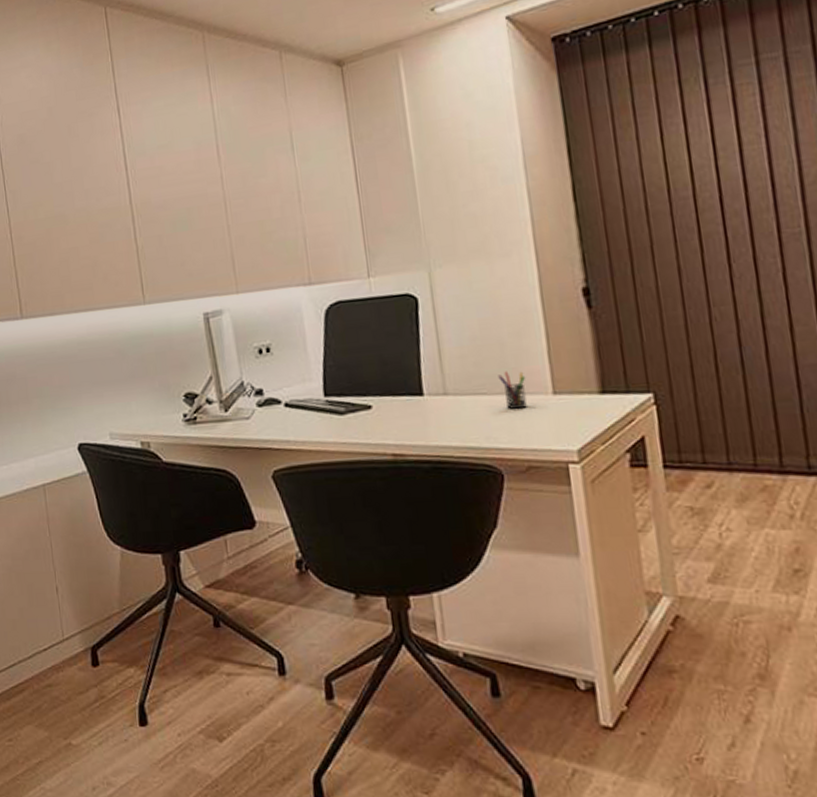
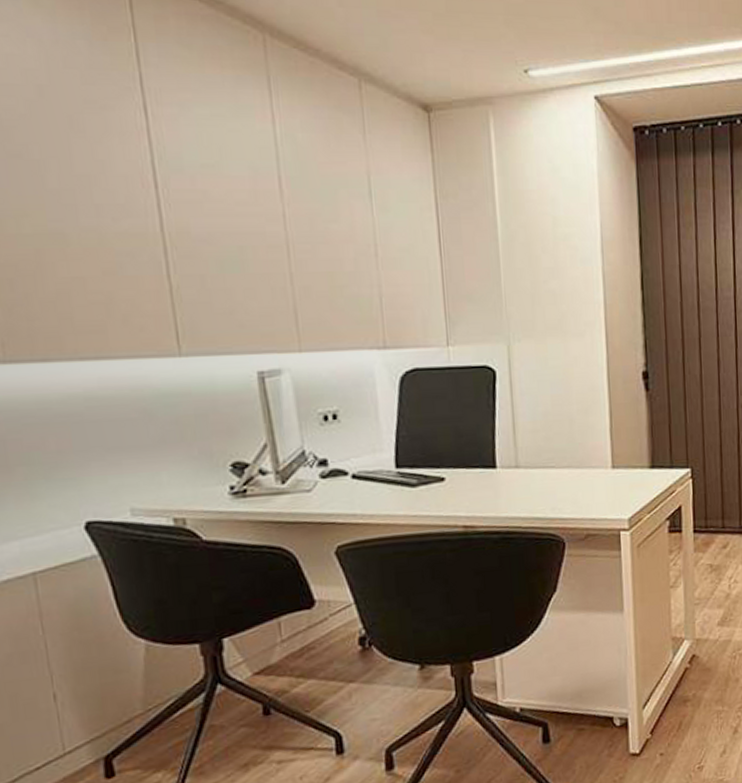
pen holder: present [498,371,527,409] -> none [566,446,590,482]

